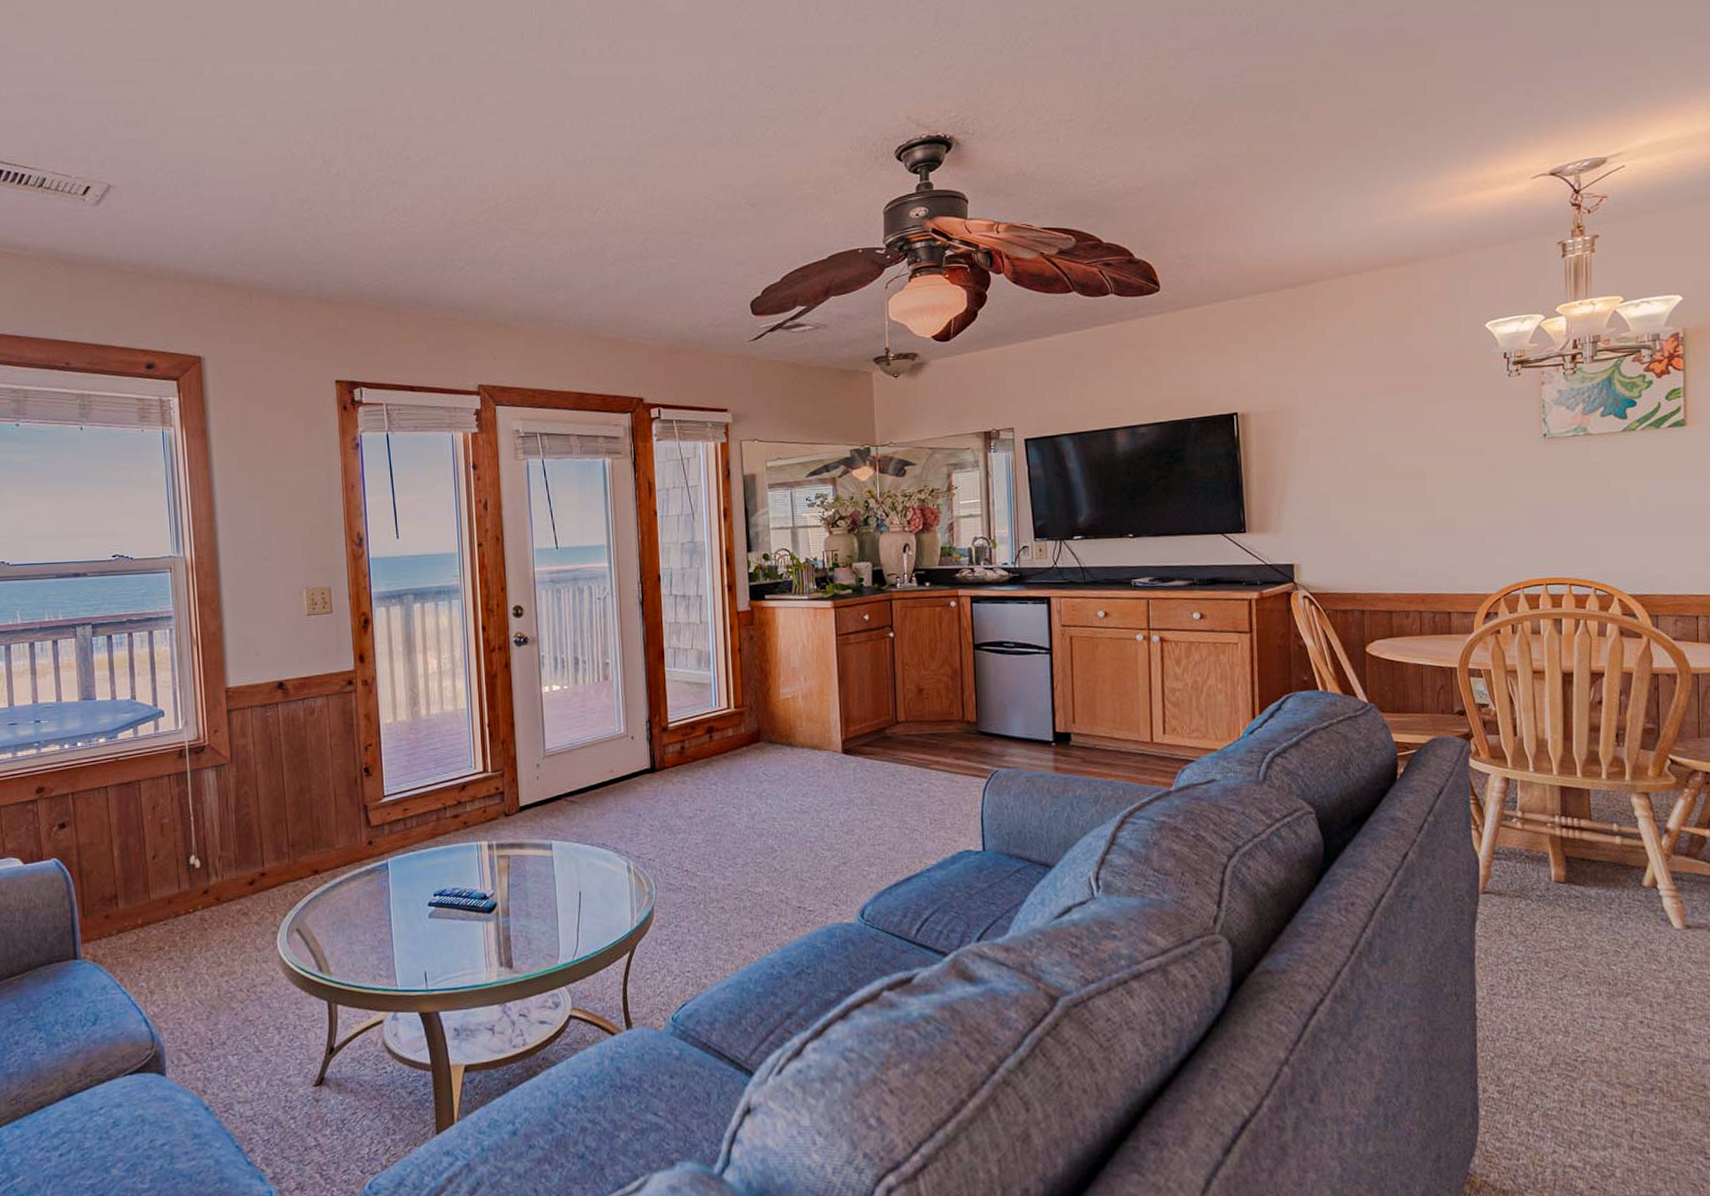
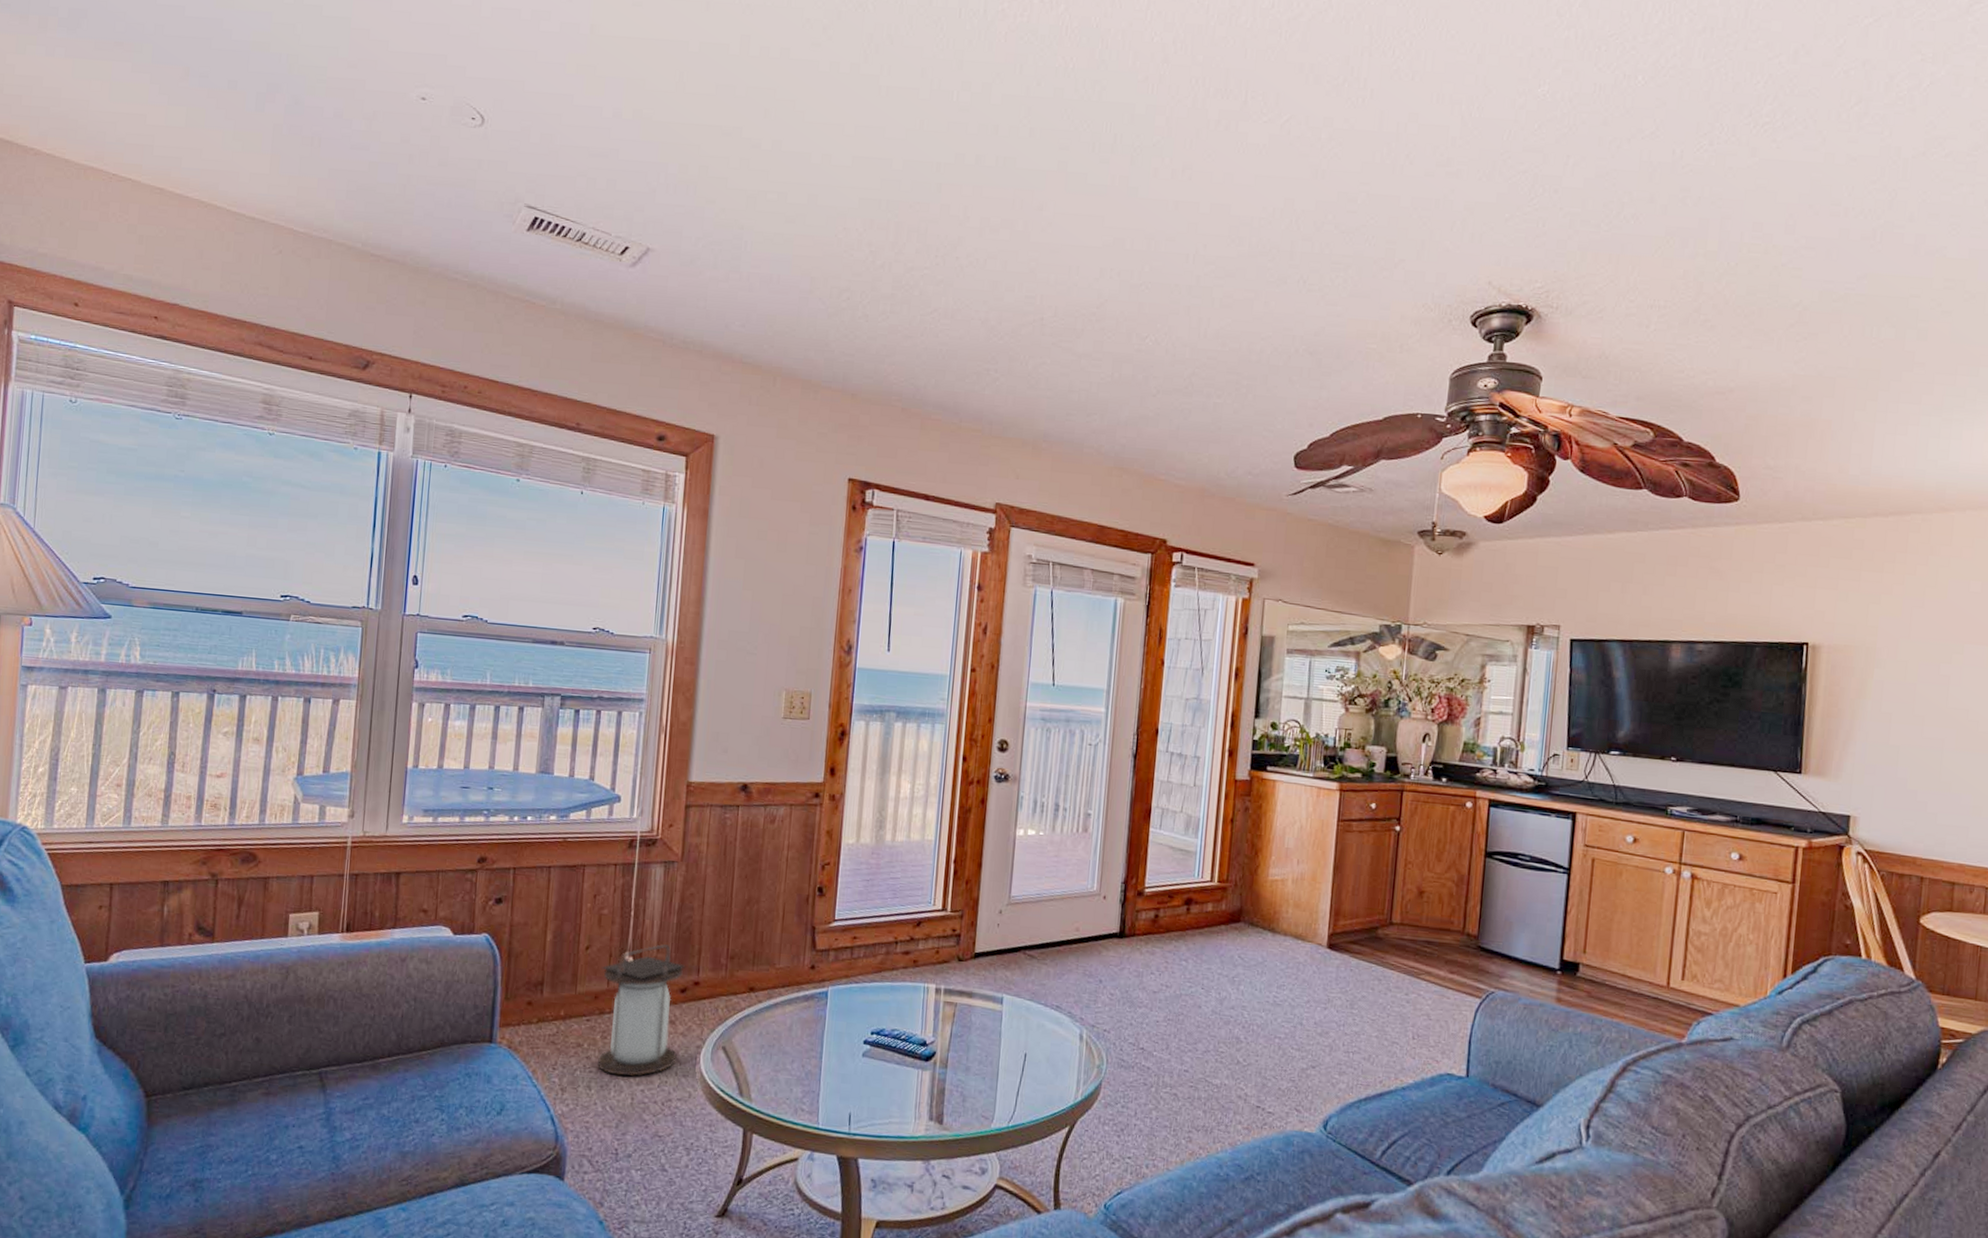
lantern: none [170,843,255,971] -> present [597,944,687,1076]

